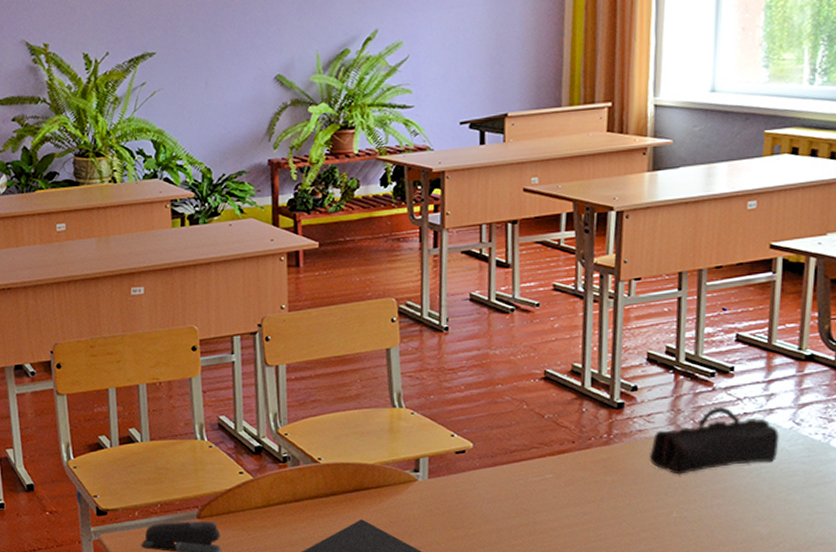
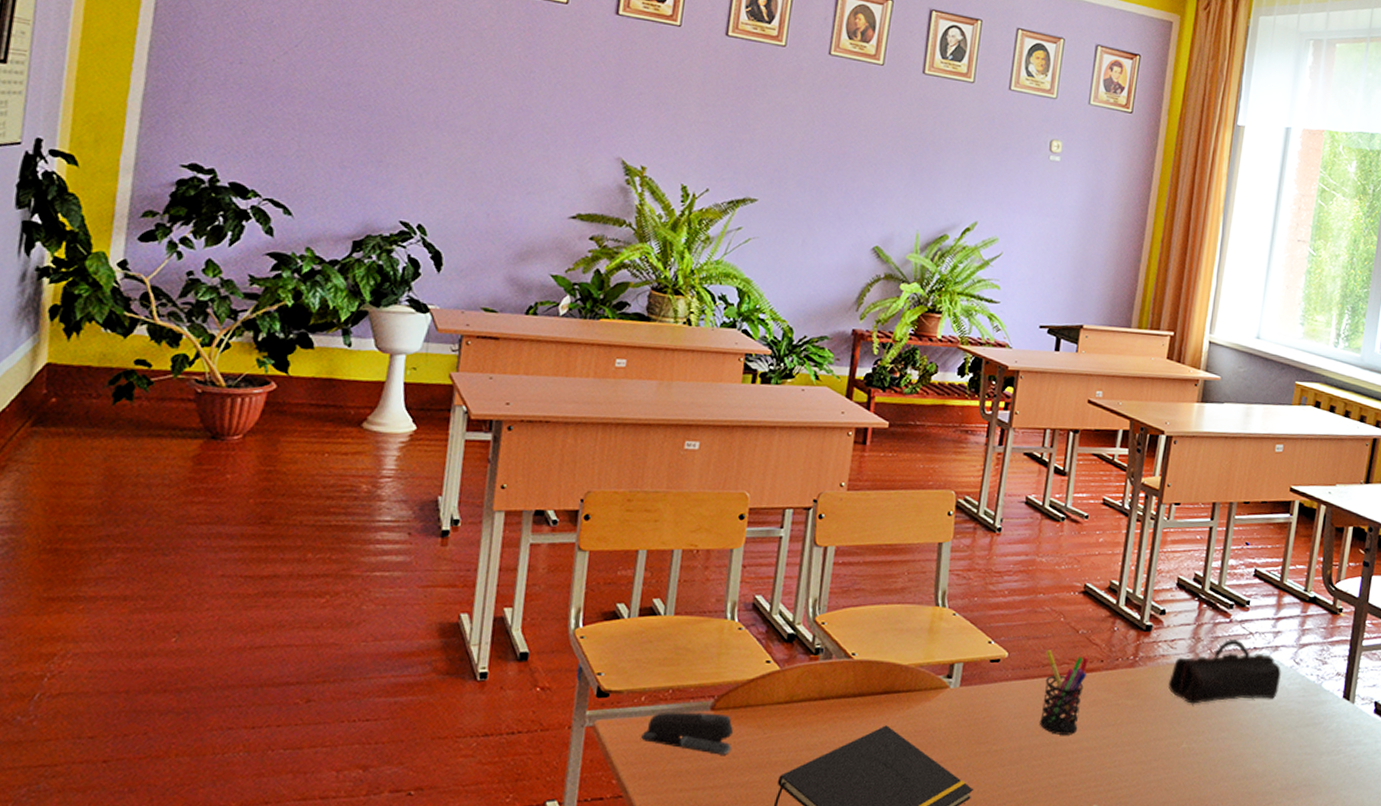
pen holder: none [512,437,559,515] -> present [1040,650,1089,735]

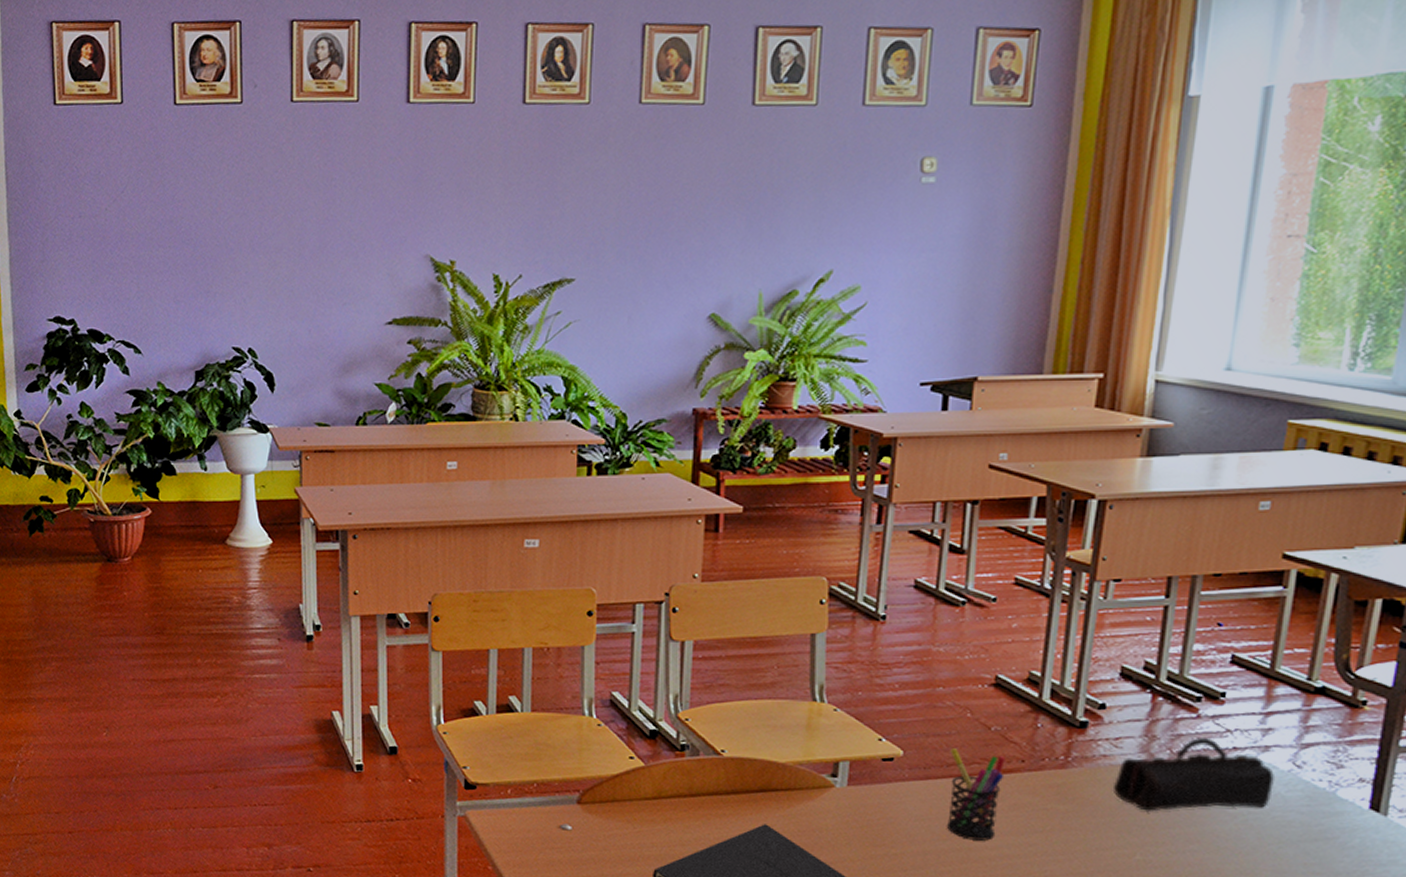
stapler: present [641,711,734,755] -> none [511,804,603,847]

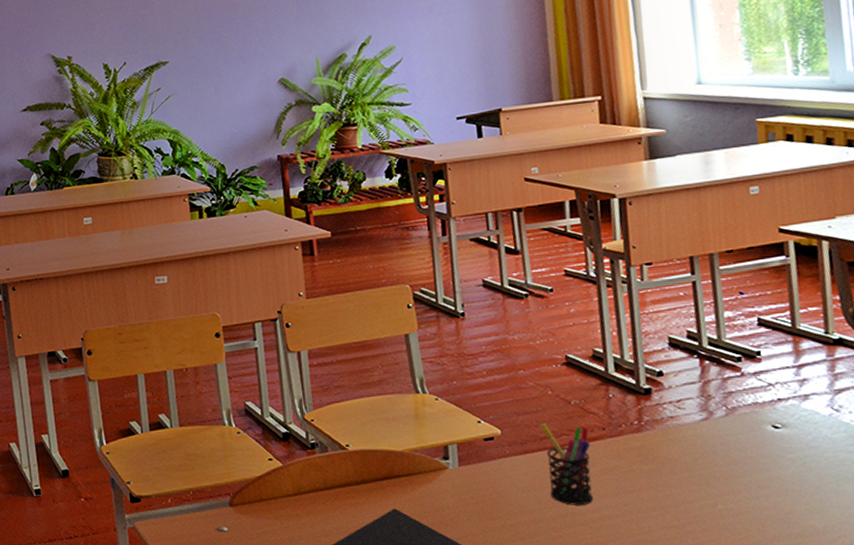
pencil case: present [1112,738,1276,811] -> none [684,393,821,464]

